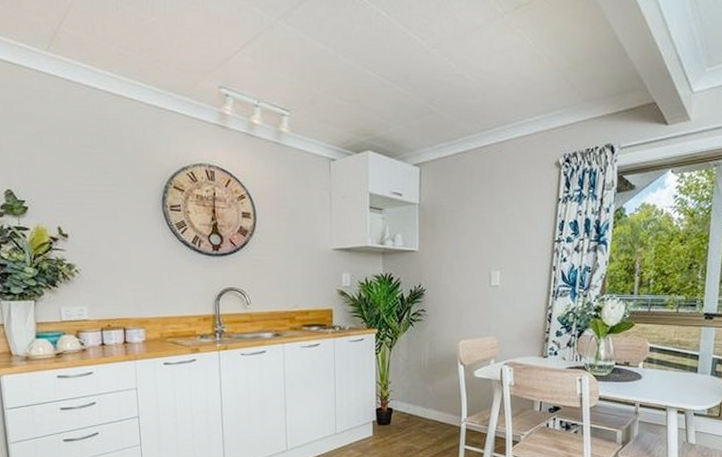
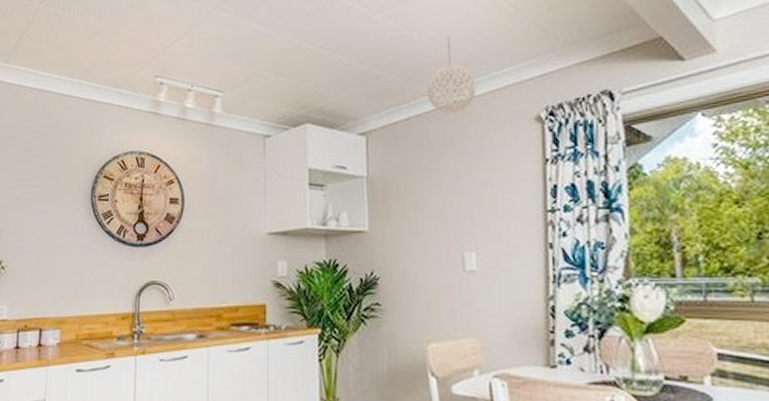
pendant light: none [472,77,513,153] -> present [426,33,477,114]

